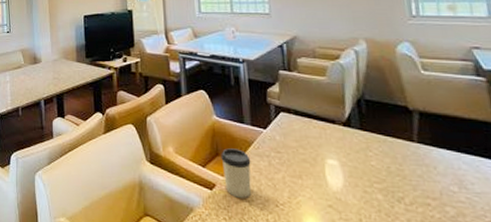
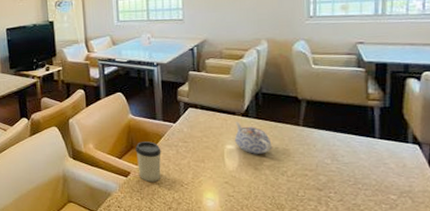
teapot: none [336,132,383,174] -> present [235,122,272,154]

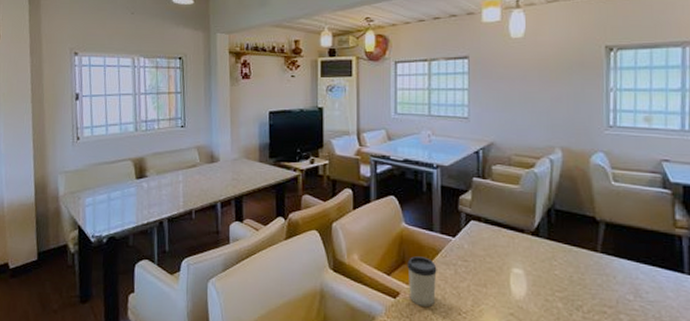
teapot: present [235,122,272,154] -> none [523,241,565,283]

